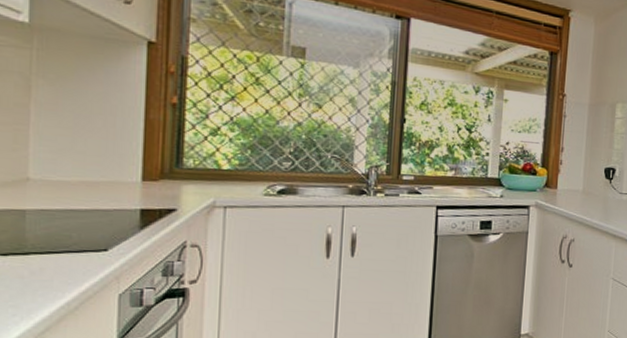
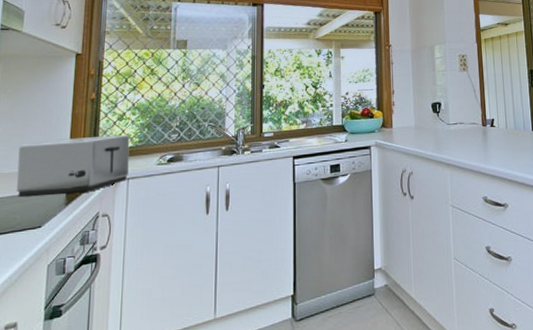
toaster: none [69,147,227,217] -> present [16,134,130,197]

